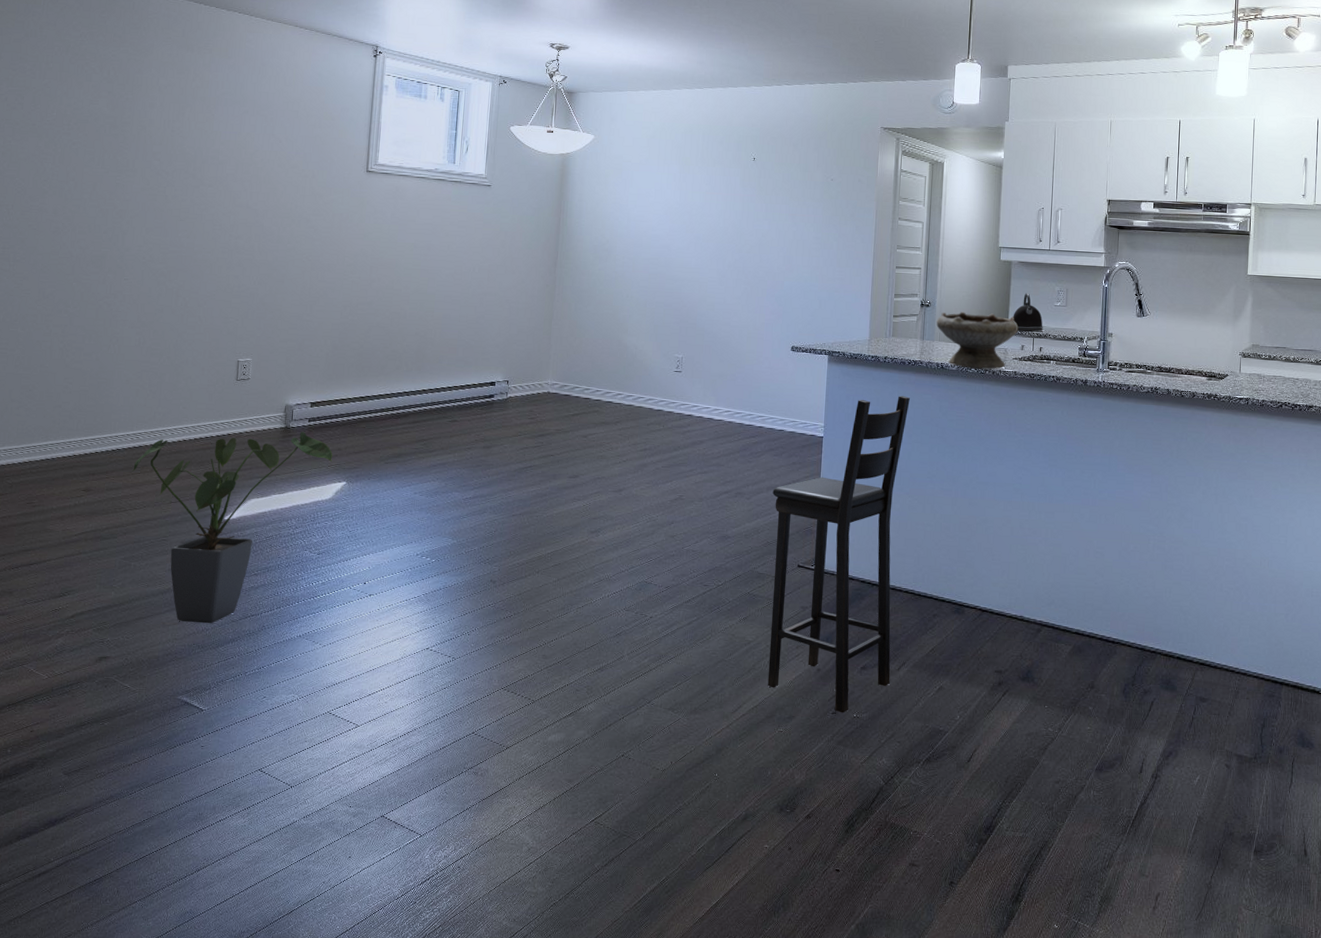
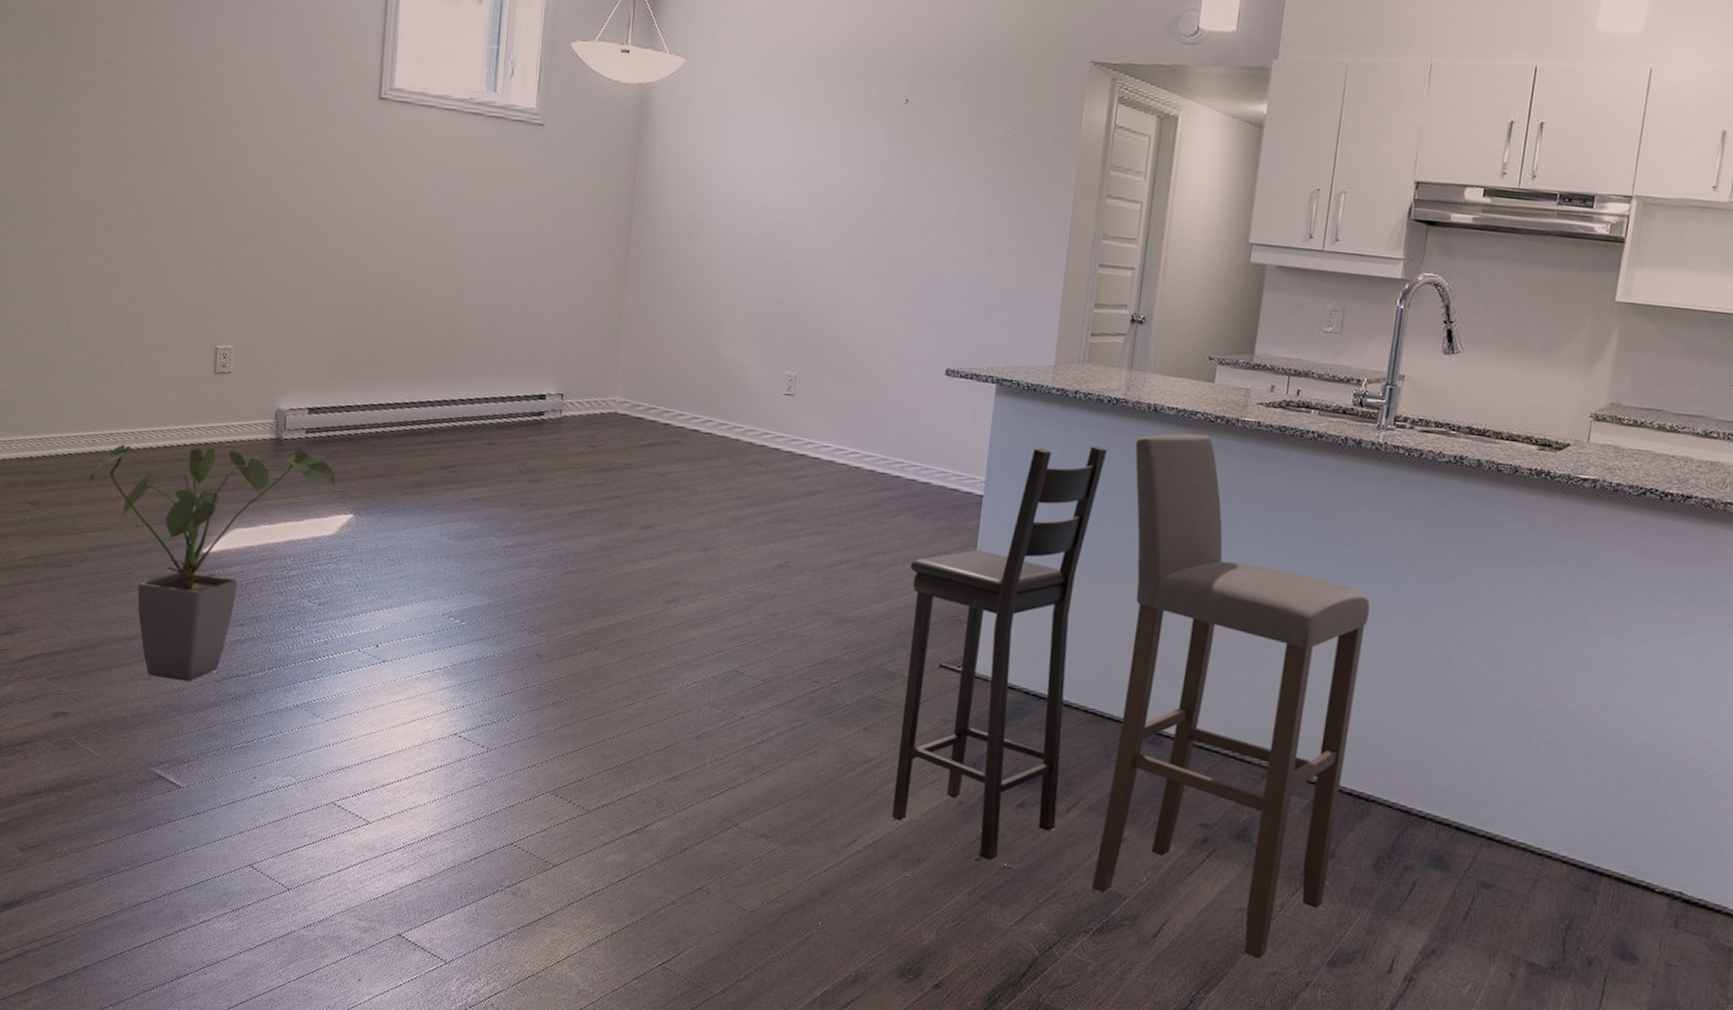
bar stool: none [920,382,1103,772] -> present [1092,433,1370,959]
bowl: present [936,311,1019,370] -> none [1151,331,1269,418]
kettle: present [1013,293,1043,332] -> none [1261,311,1305,368]

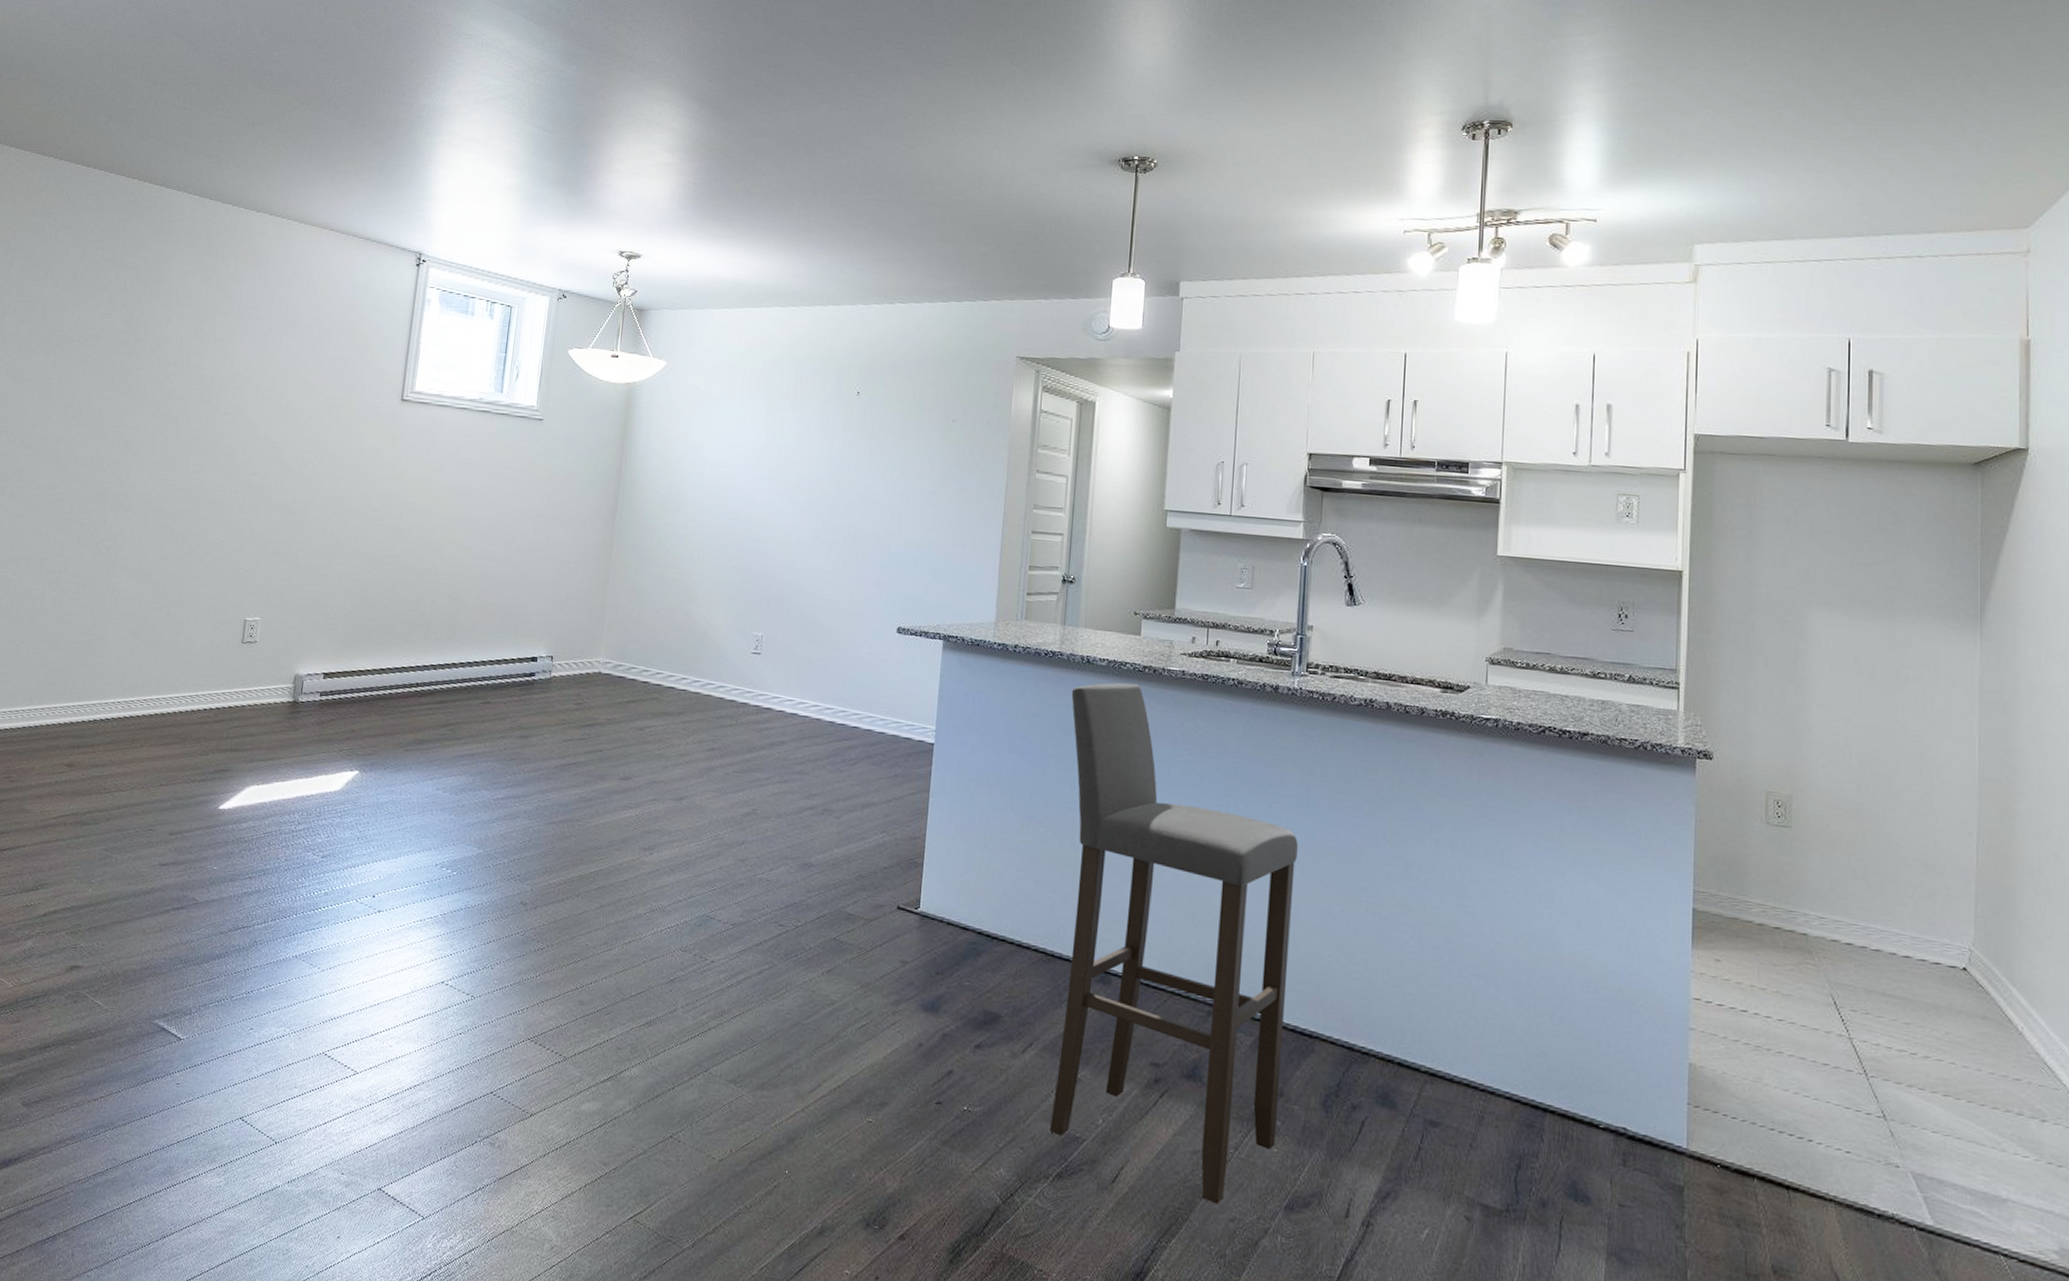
house plant: present [88,444,336,682] -> none [120,708,345,935]
bar stool: present [891,446,1107,861] -> none [854,695,1046,1104]

